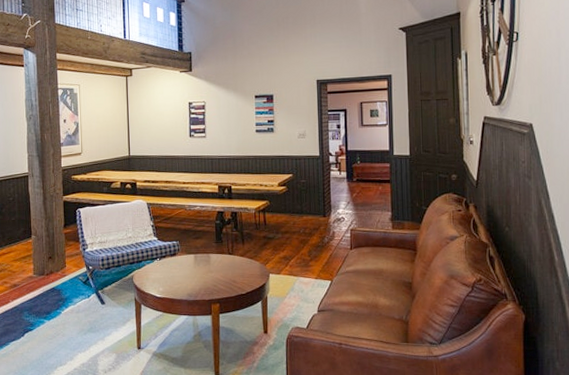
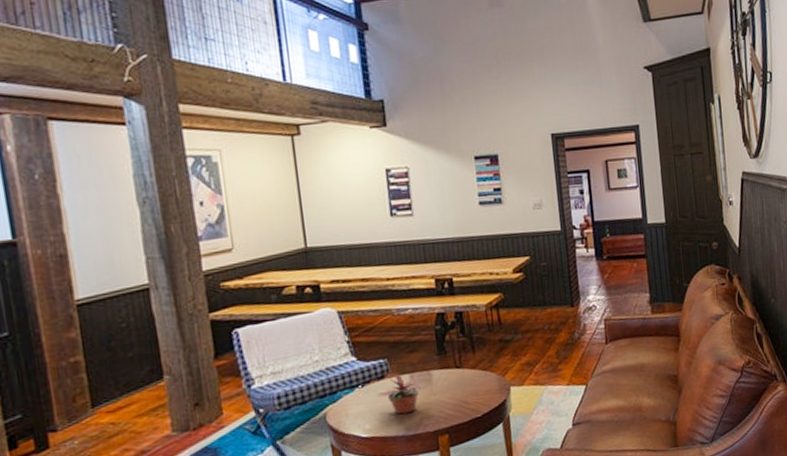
potted plant: none [169,252,206,284] -> present [376,372,427,415]

